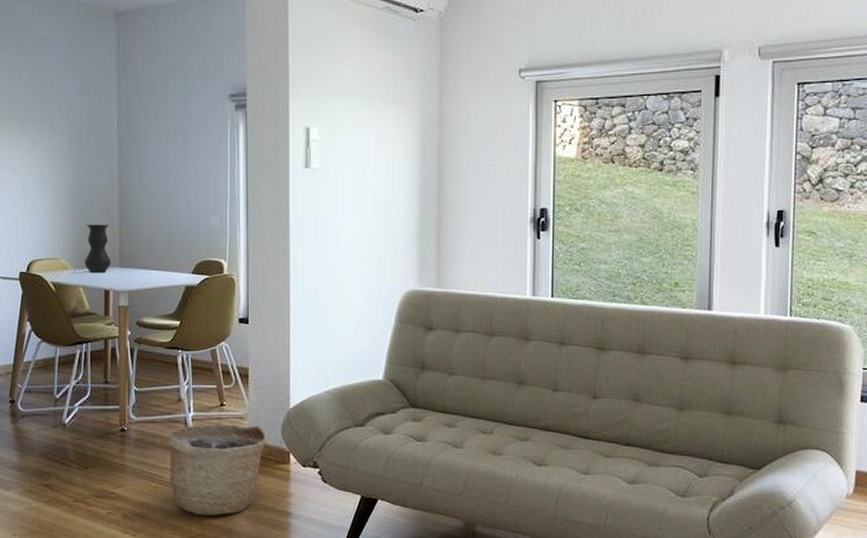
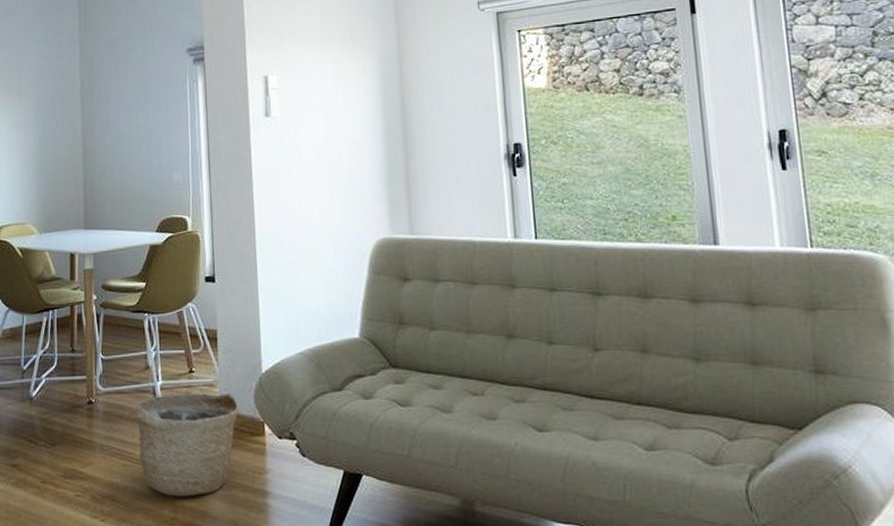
vase: present [84,224,111,274] -> none [50,186,76,237]

